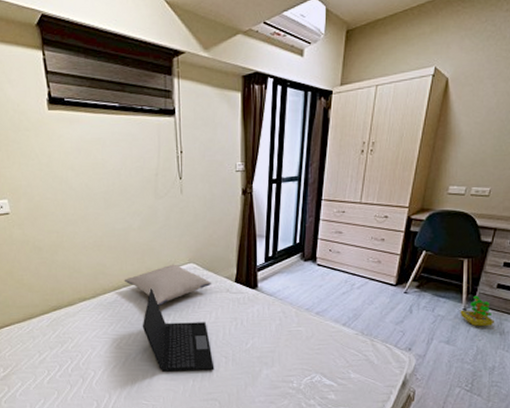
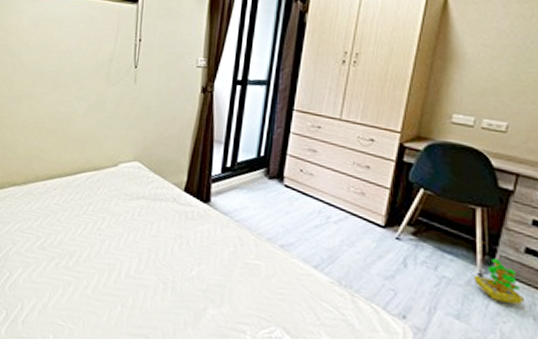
pillow: present [124,264,211,306] -> none [59,159,156,206]
laptop: present [142,288,215,372] -> none [71,183,150,296]

